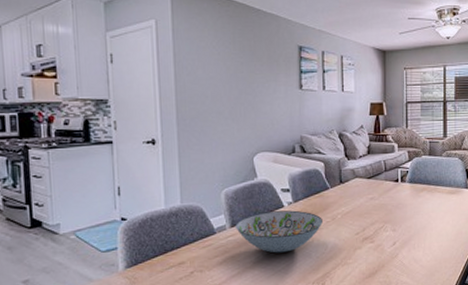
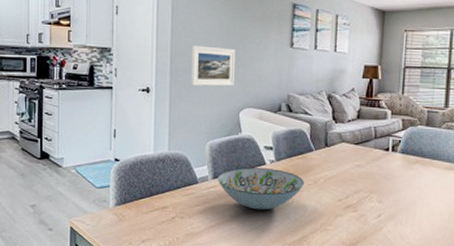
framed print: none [199,92,246,134] -> present [191,45,235,87]

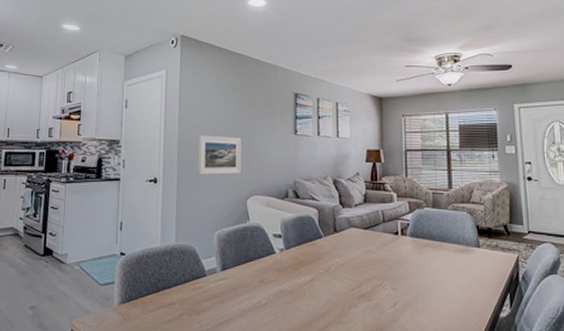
decorative bowl: present [217,167,304,210] -> none [226,257,315,303]

